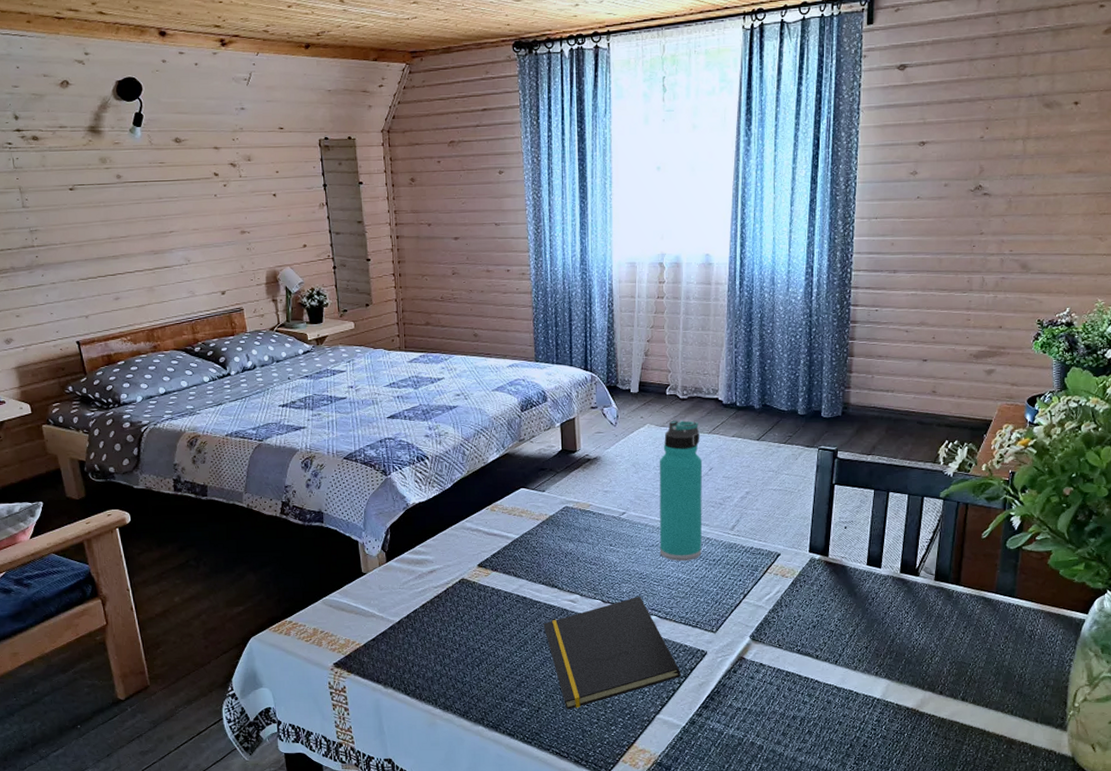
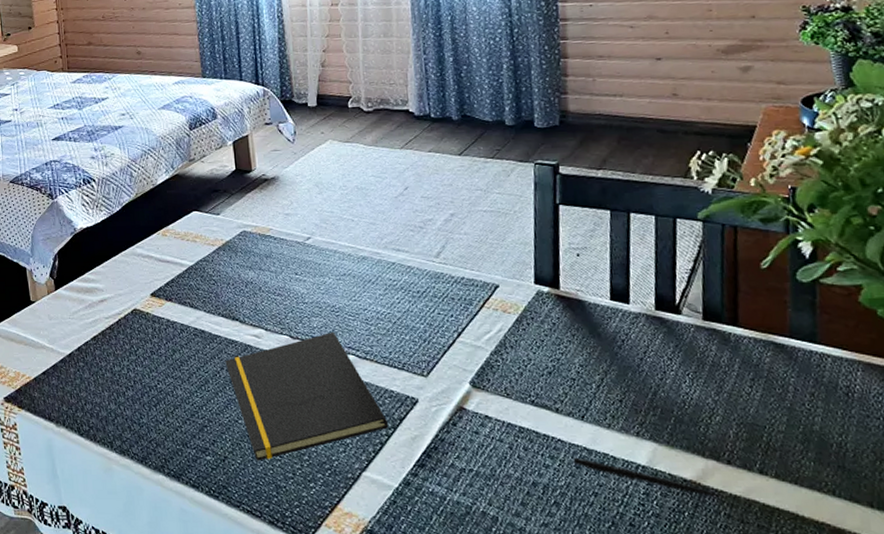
thermos bottle: present [659,420,703,561] -> none [345,134,403,292]
pen: none [825,694,935,721] -> present [573,457,726,499]

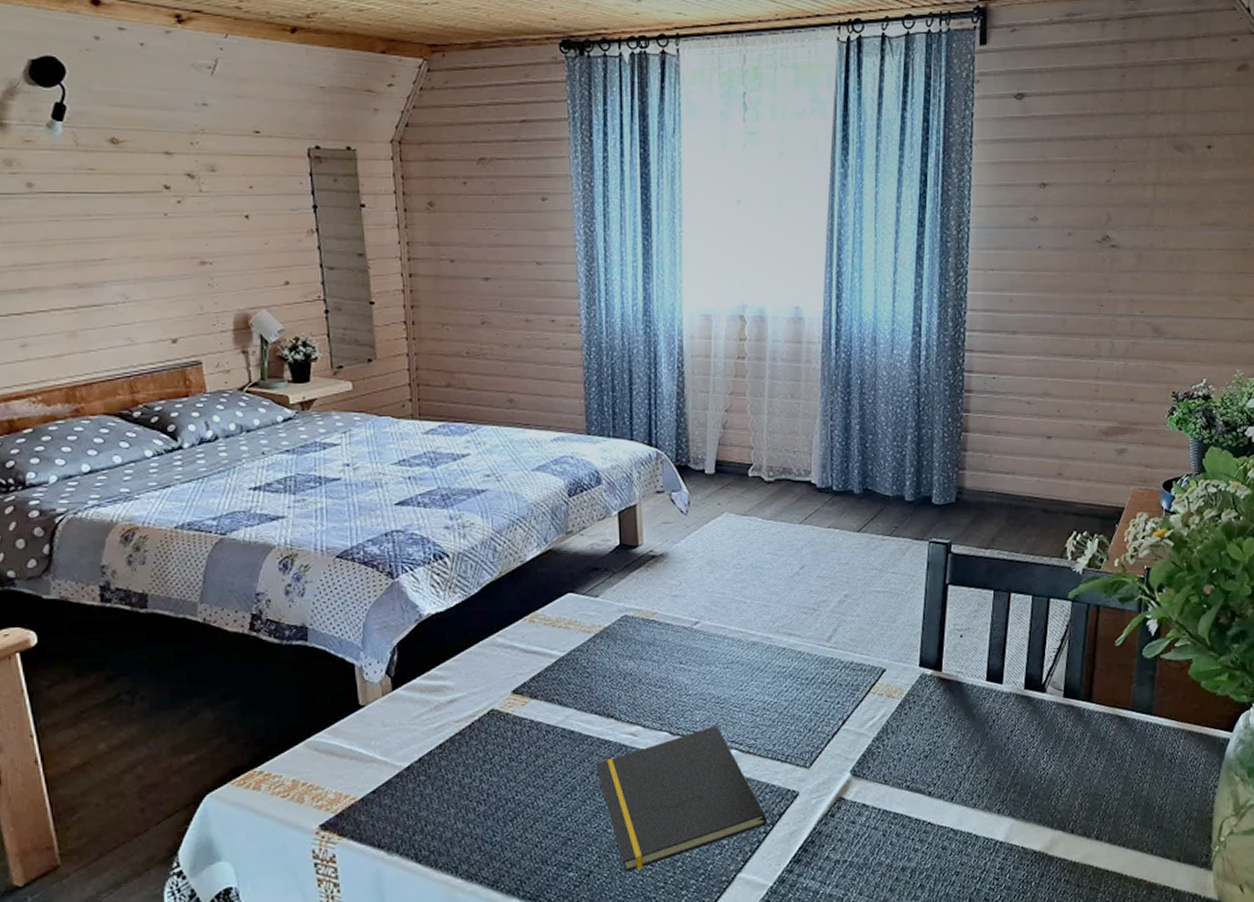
pen: present [573,457,726,499] -> none [940,839,1067,866]

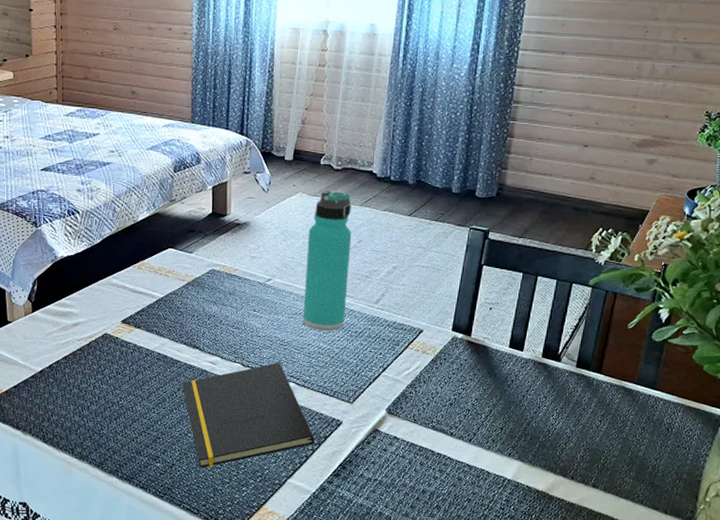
thermos bottle: none [740,507,793,681] -> present [302,190,352,331]

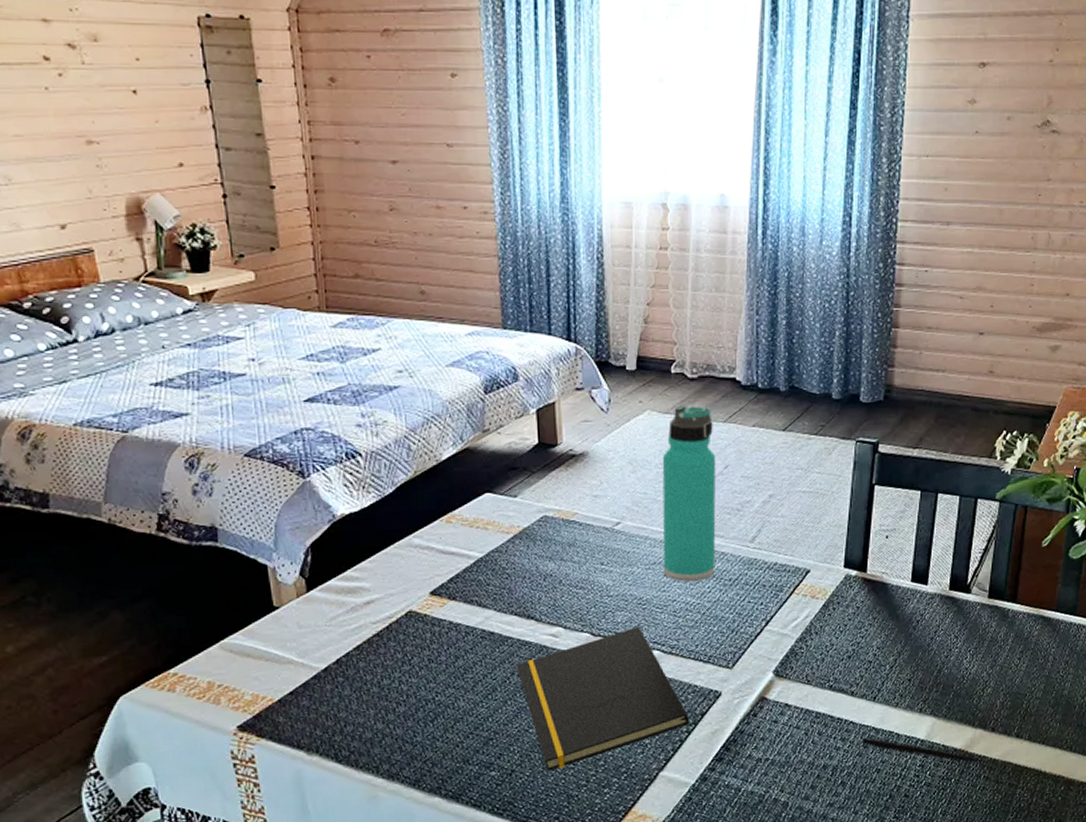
pen: none [456,471,565,505] -> present [862,737,986,763]

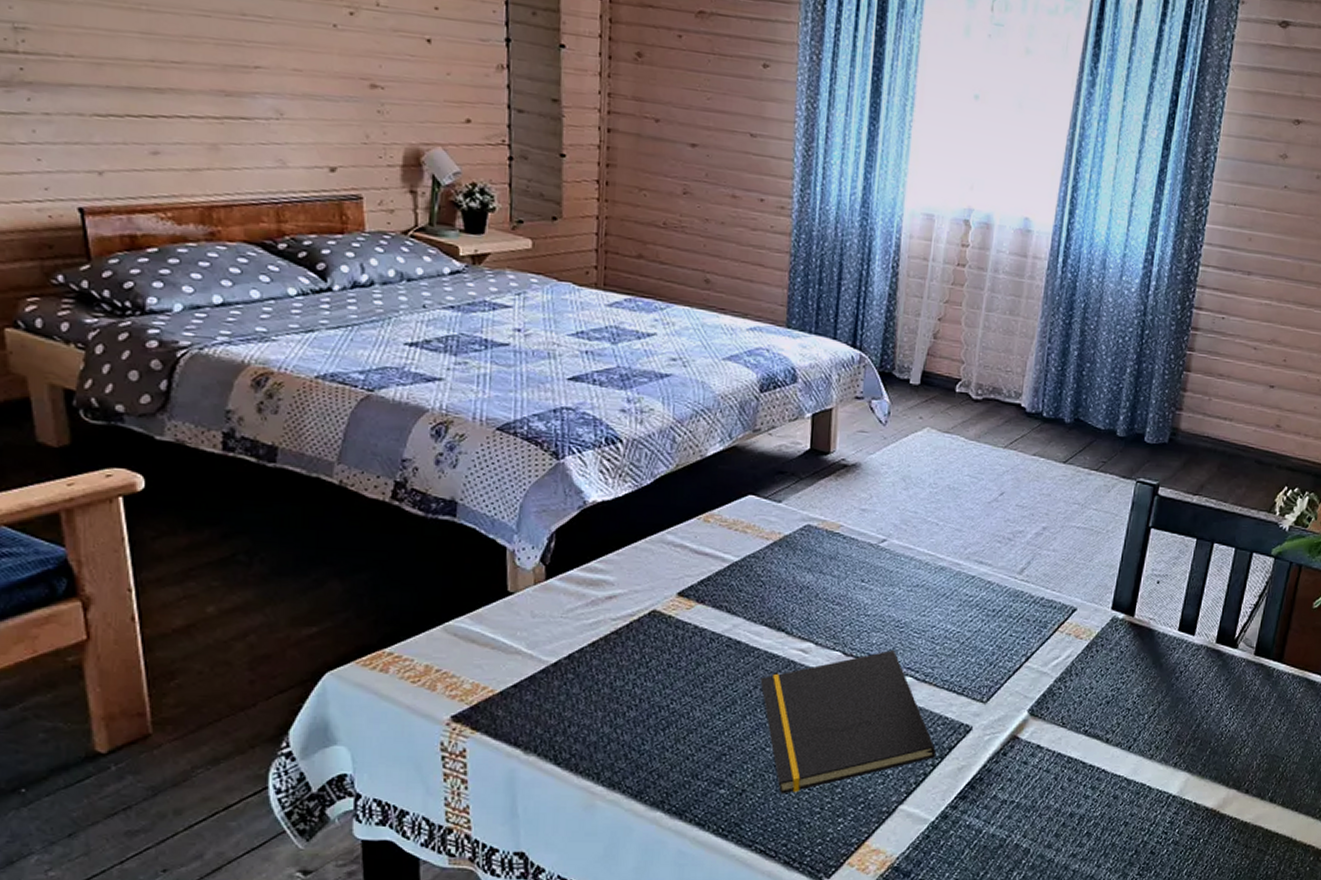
thermos bottle: present [662,405,716,582] -> none [925,425,993,609]
pen: present [862,737,986,763] -> none [1112,788,1237,825]

